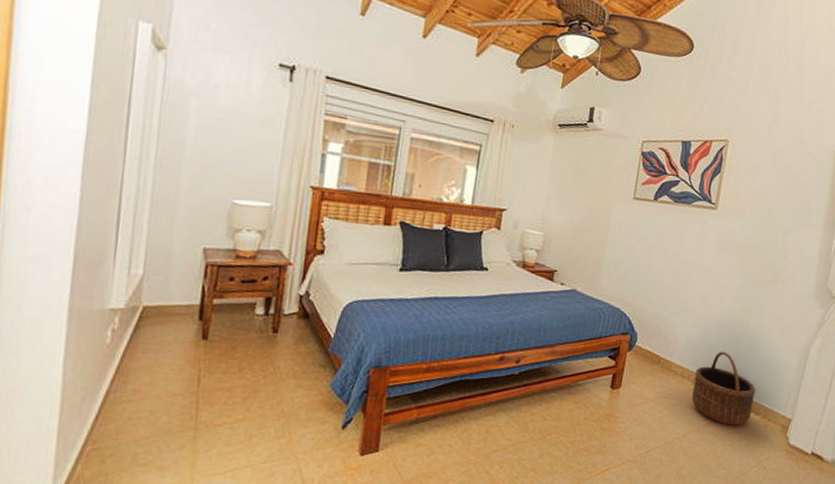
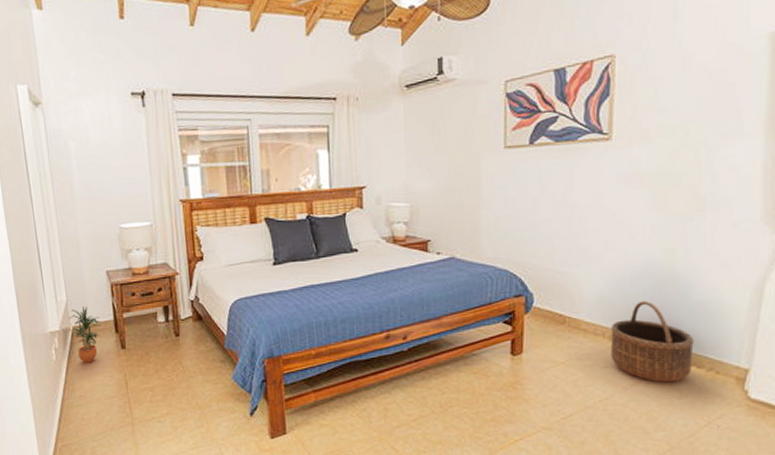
potted plant: none [136,283,184,351] -> present [68,305,102,363]

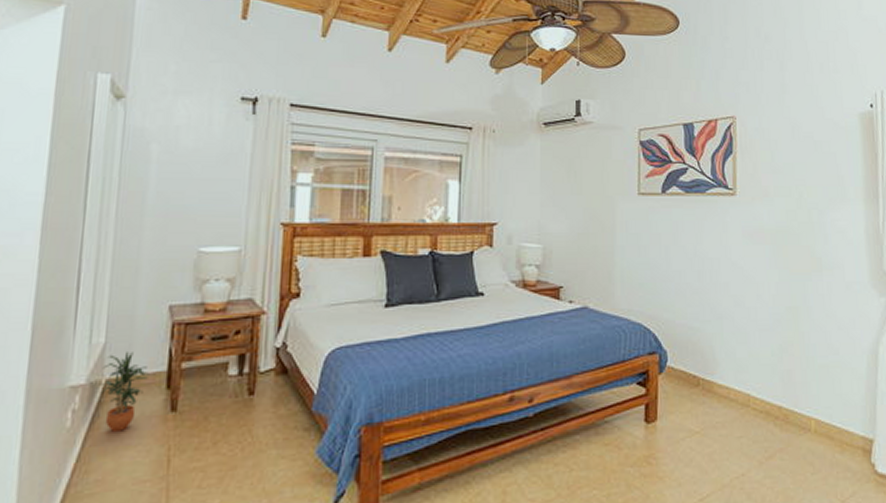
basket: present [611,300,694,383] -> none [744,362,822,455]

